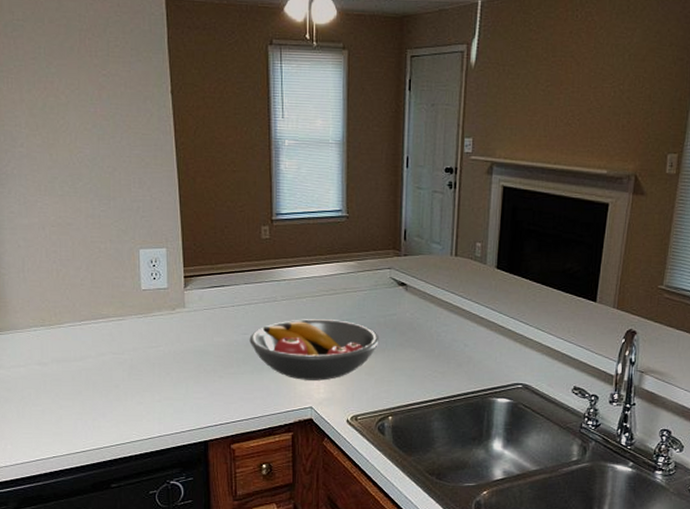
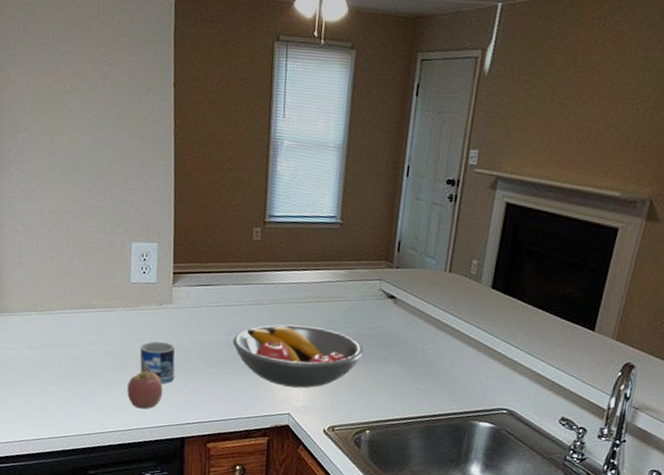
apple: none [145,378,182,416] -> present [127,371,163,409]
mug: none [155,347,193,389] -> present [140,341,175,385]

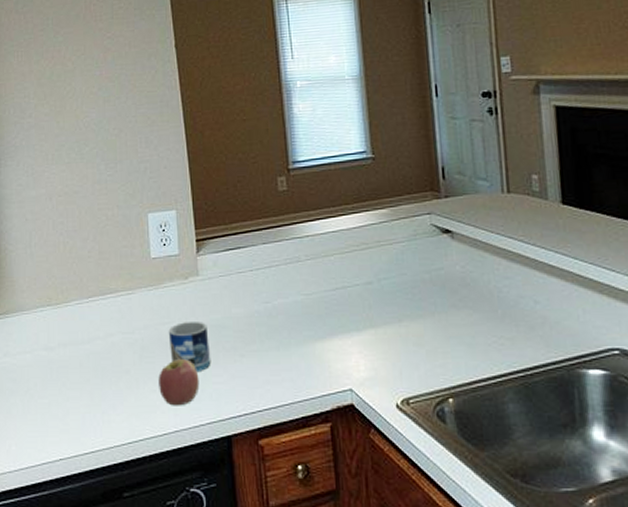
fruit bowl: present [232,324,364,388] -> none [272,279,427,356]

